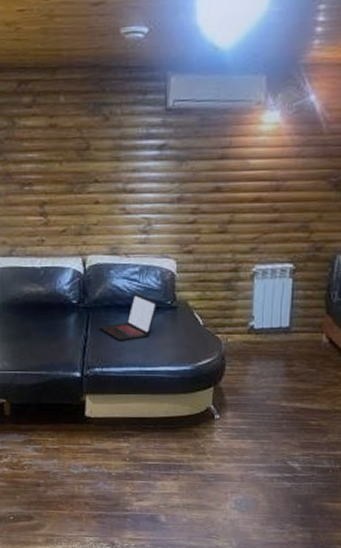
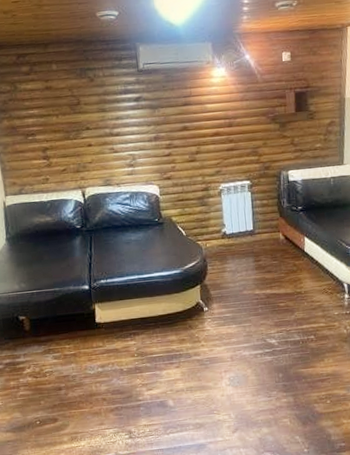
laptop: present [99,294,158,341] -> none [101,215,148,256]

